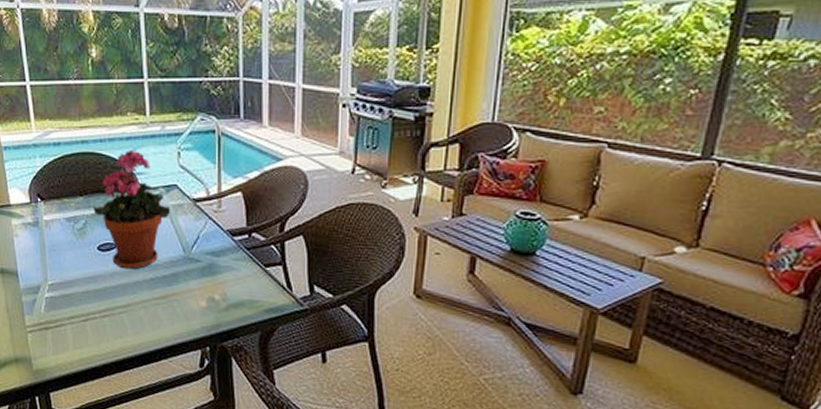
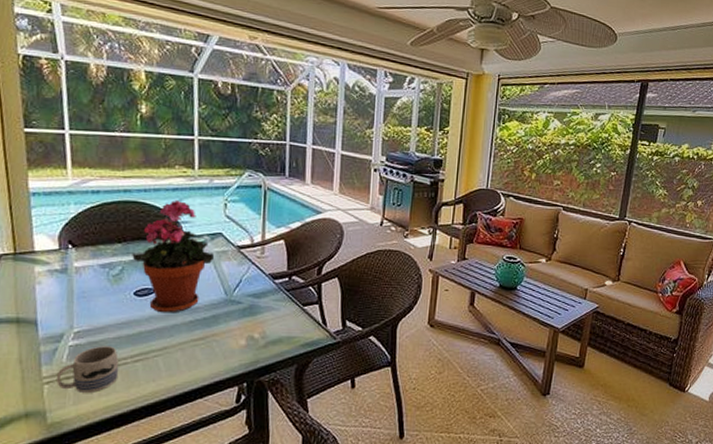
mug: none [37,299,89,344] -> present [56,346,119,393]

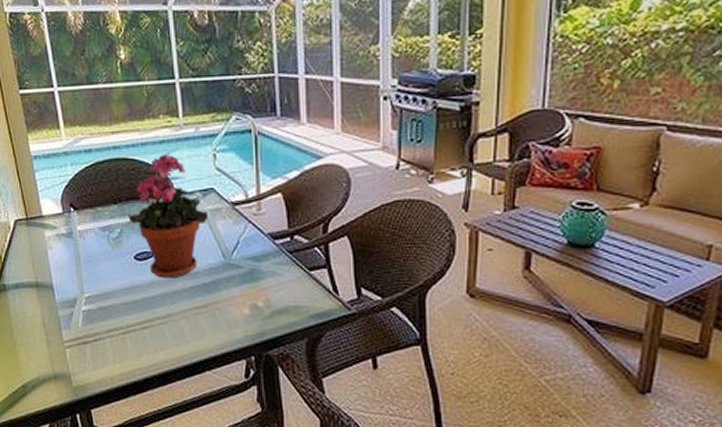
mug: present [56,346,119,393] -> none [75,311,129,359]

